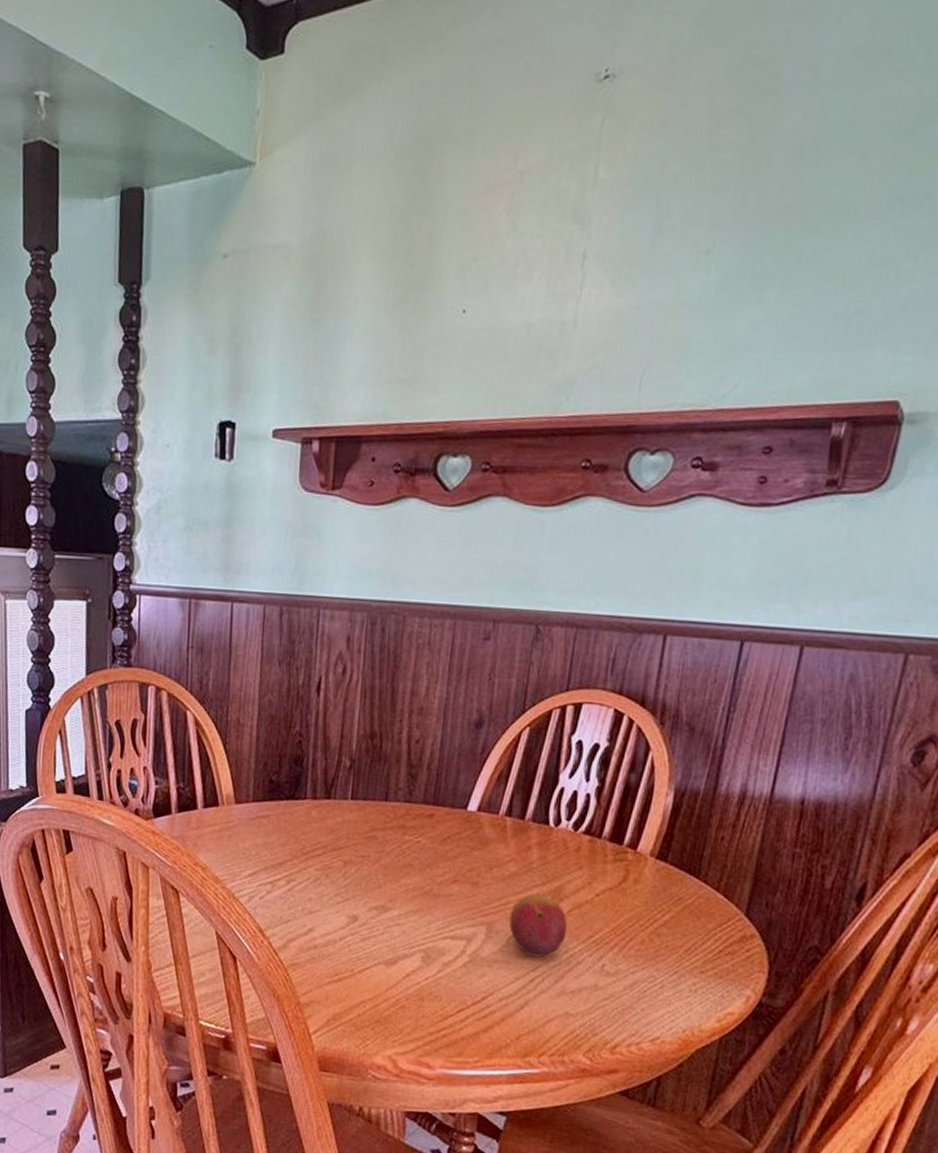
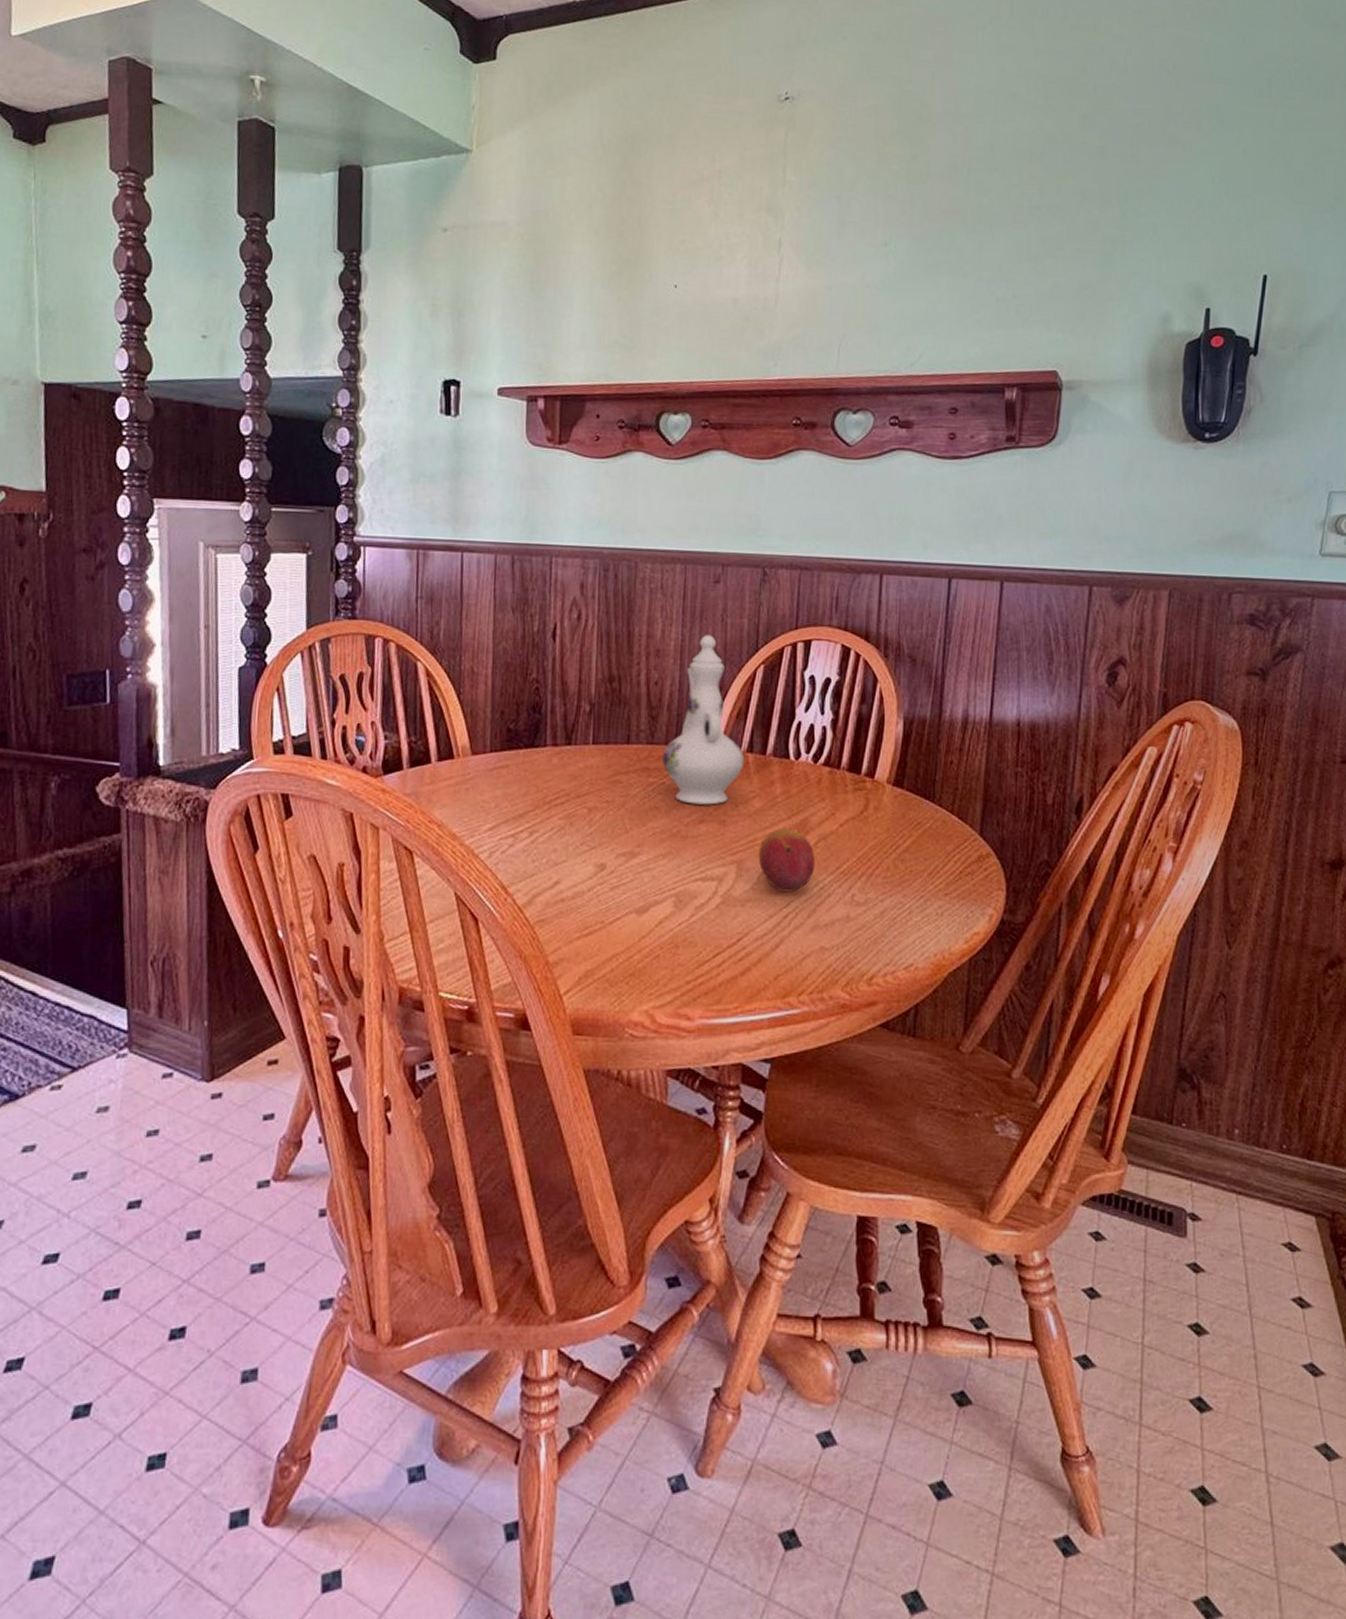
ewer: none [418,694,503,866] -> present [661,635,745,805]

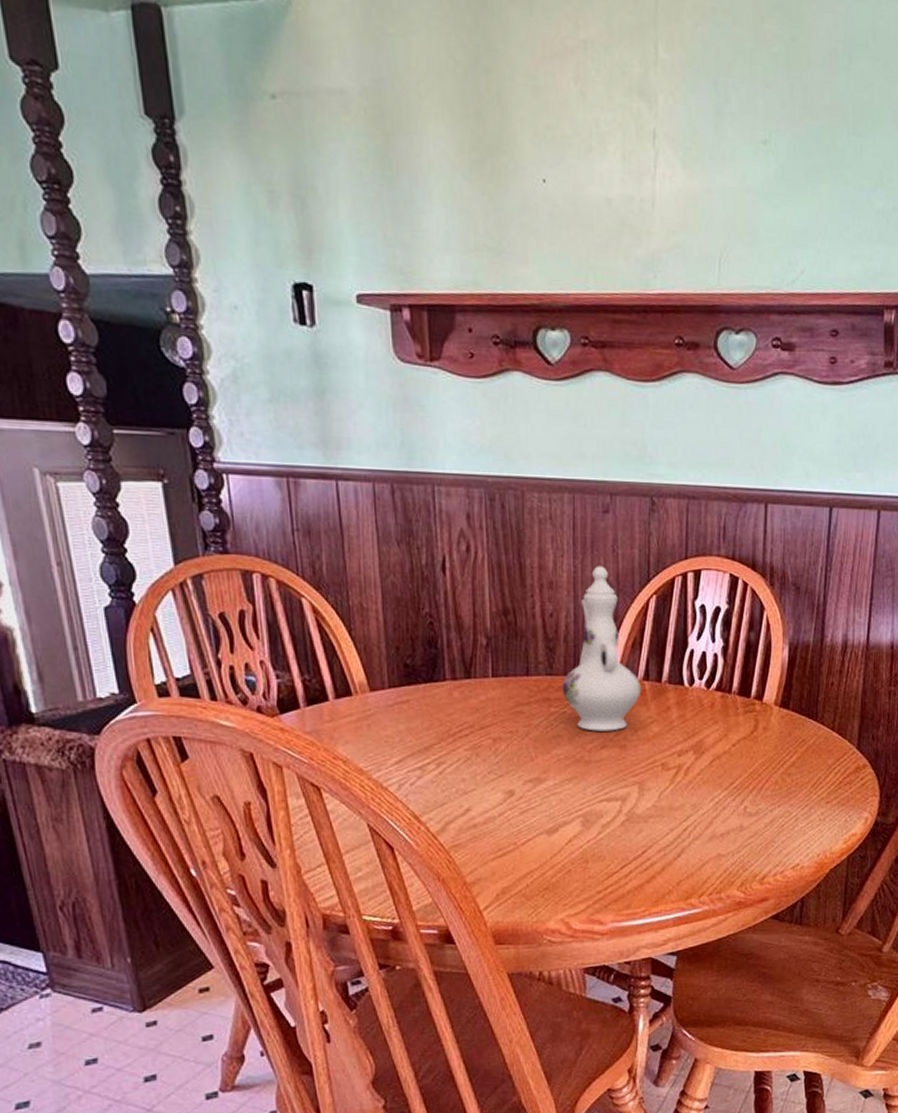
fruit: present [758,829,816,892] -> none [658,751,711,808]

